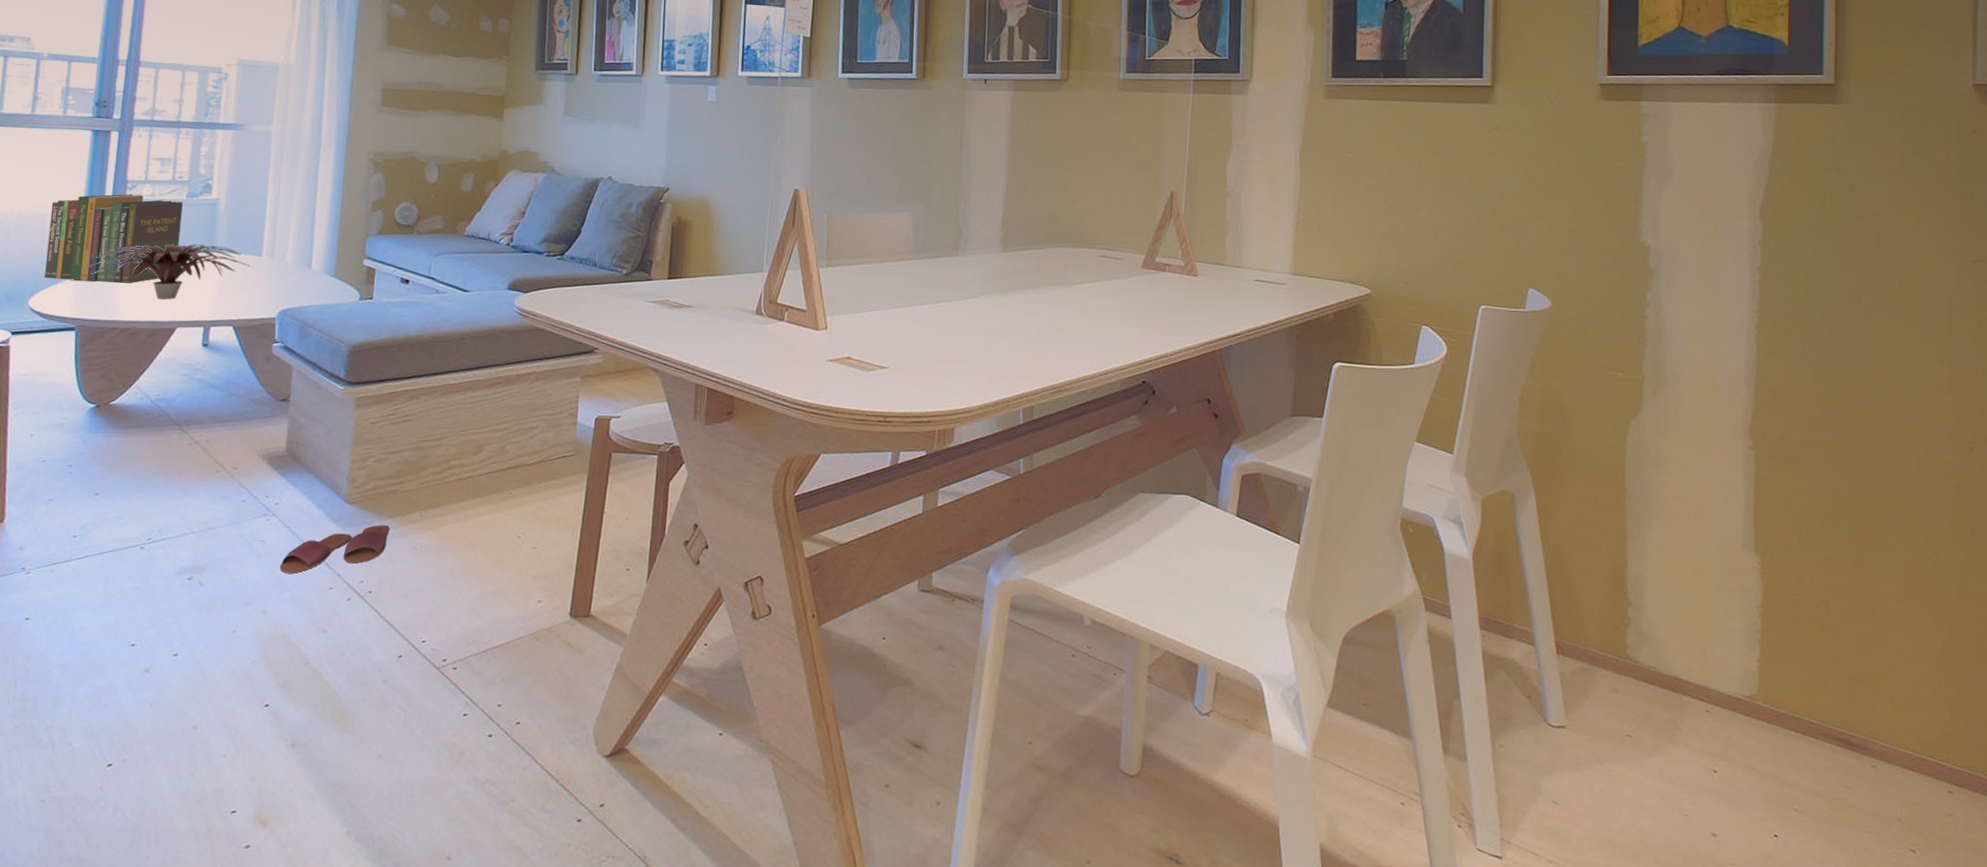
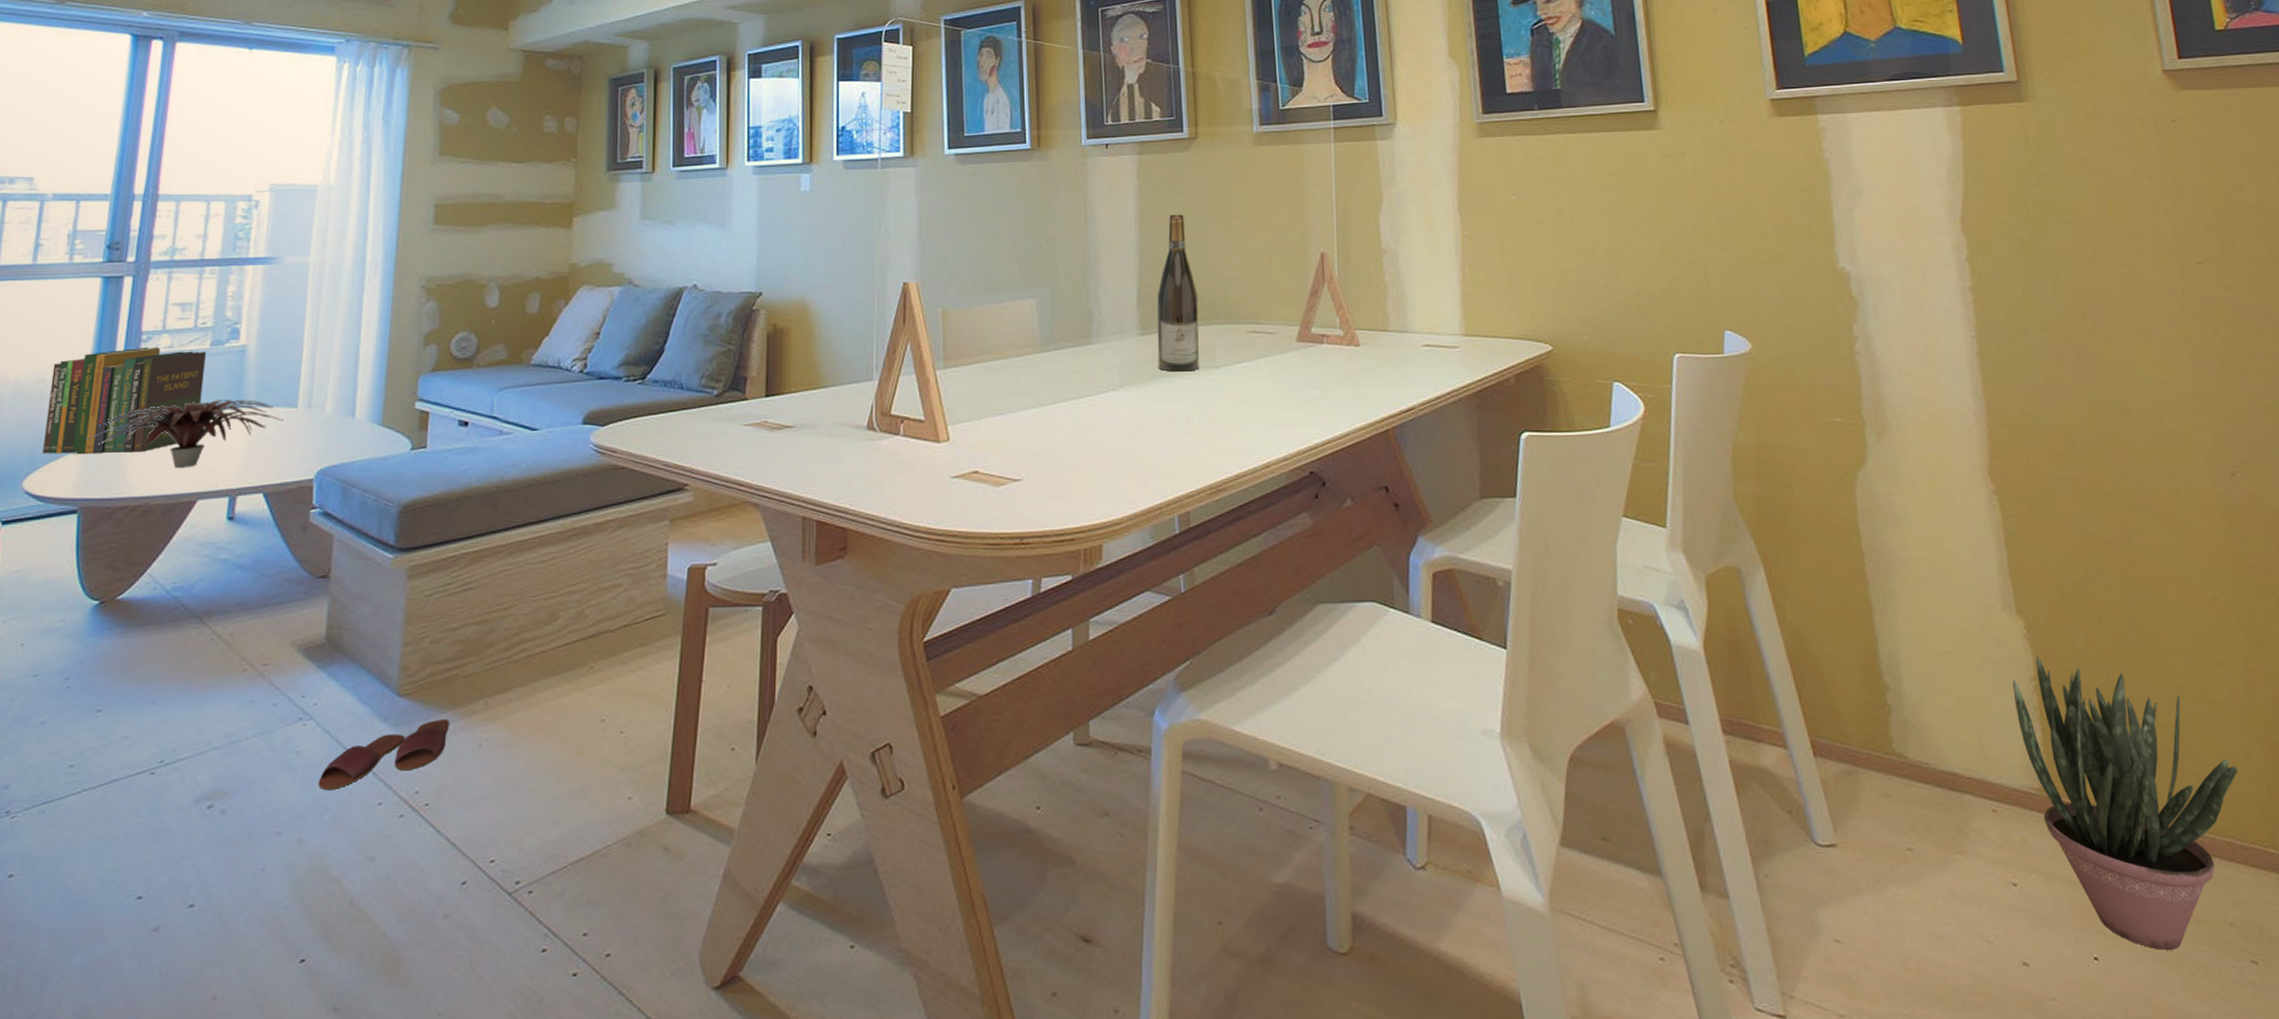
wine bottle: none [1016,147,1057,287] -> present [1157,214,1199,372]
potted plant: none [1740,588,1928,835] -> present [2012,655,2238,950]

